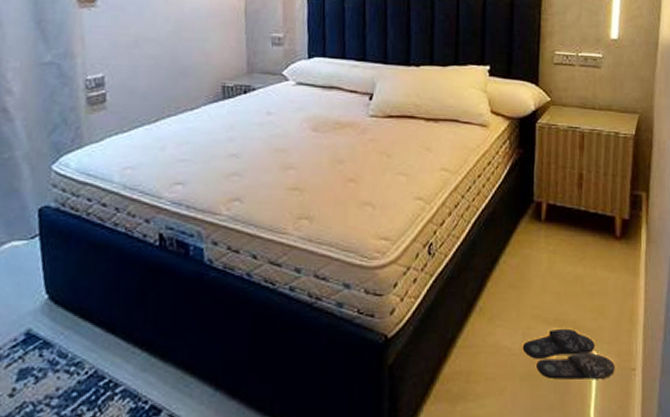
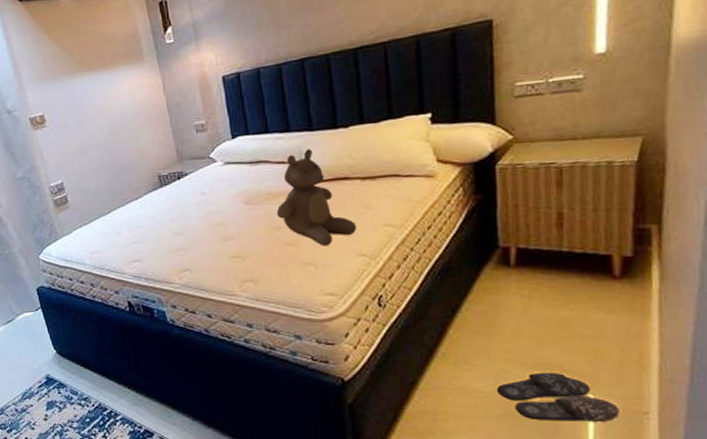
teddy bear: none [342,82,416,186] -> present [276,149,357,246]

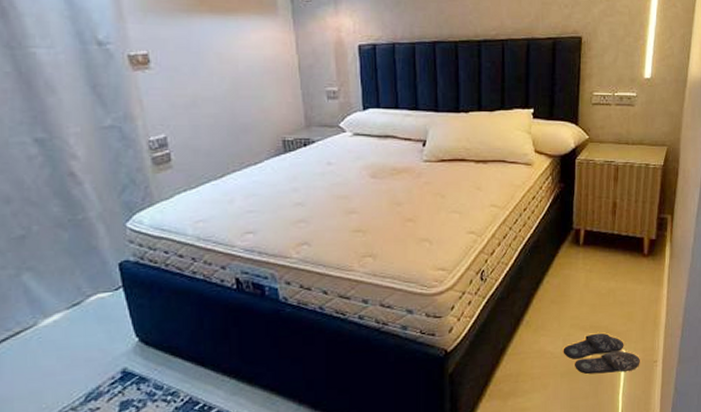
teddy bear: present [276,149,357,246] -> none [399,129,468,223]

